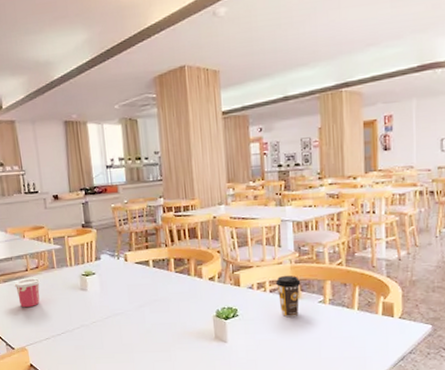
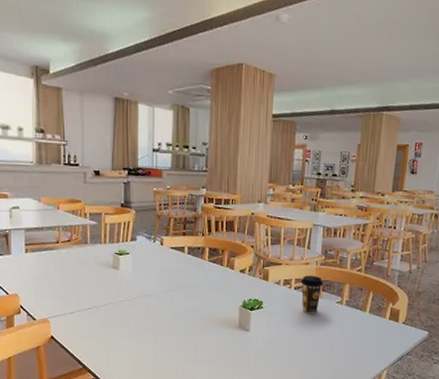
cup: present [14,278,41,308] -> none [43,250,72,280]

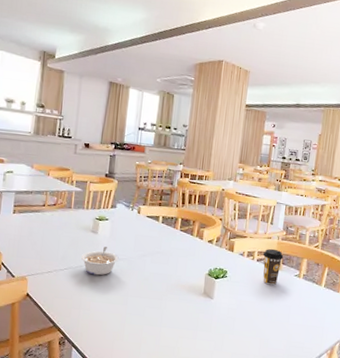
legume: none [103,283,145,314] -> present [80,247,119,276]

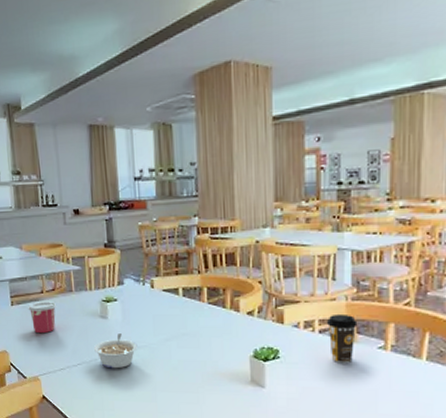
cup: none [28,213,56,240] -> present [28,302,57,334]

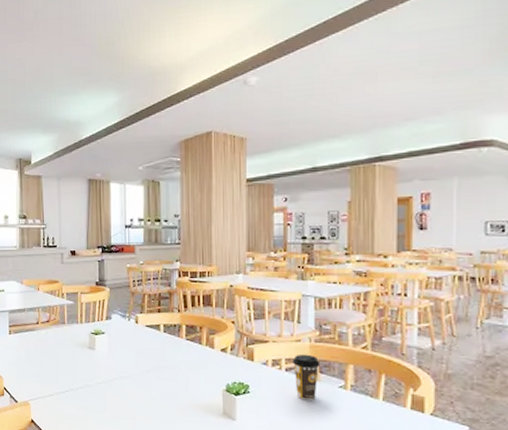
cup: present [28,302,57,334] -> none [24,332,50,361]
legume: present [93,334,138,369] -> none [80,364,121,397]

